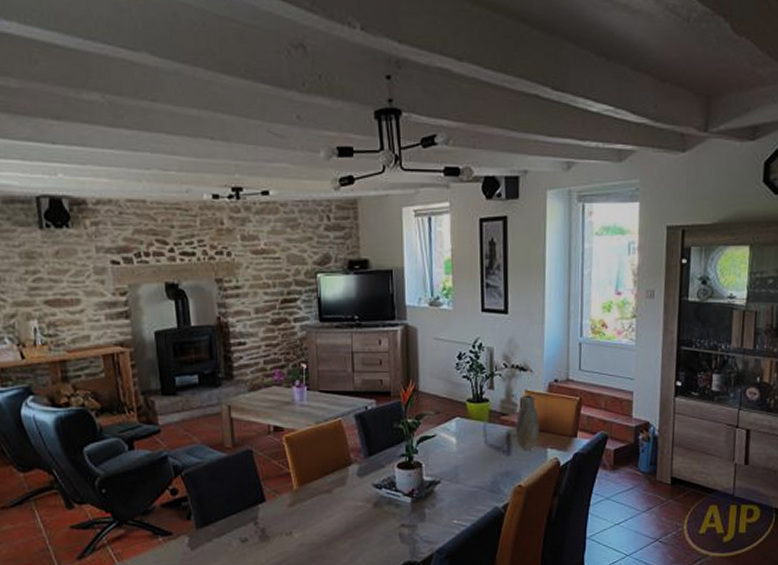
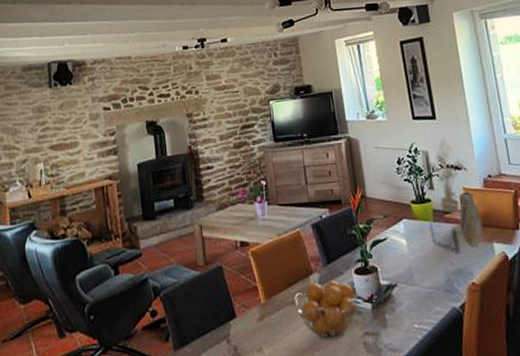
fruit basket: none [330,473,399,529] -> present [294,280,359,341]

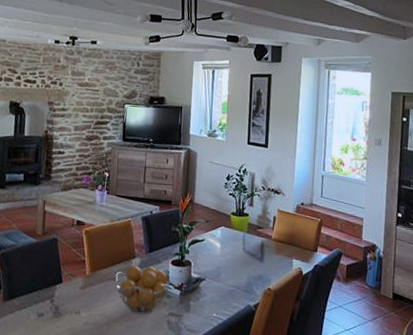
vase: present [458,191,483,248] -> none [268,213,288,260]

